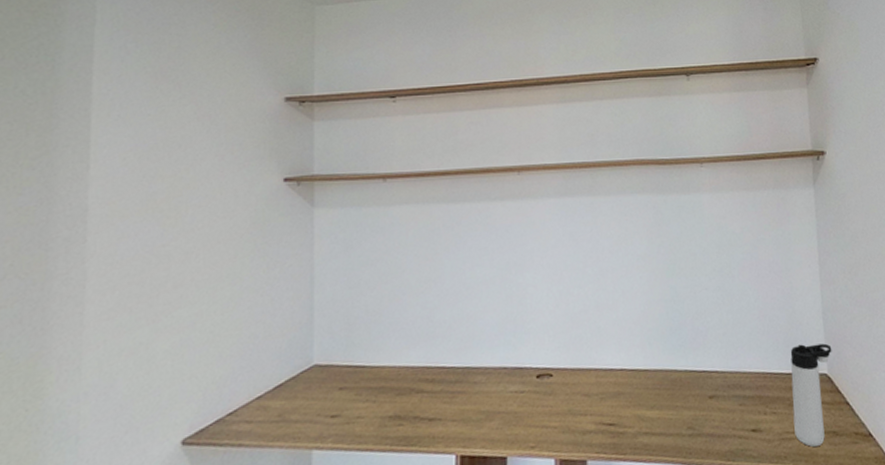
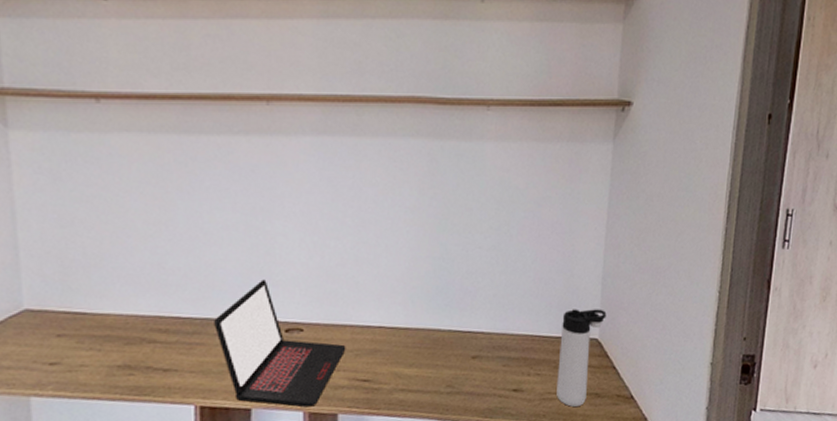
laptop: none [474,328,592,454] -> present [214,279,346,408]

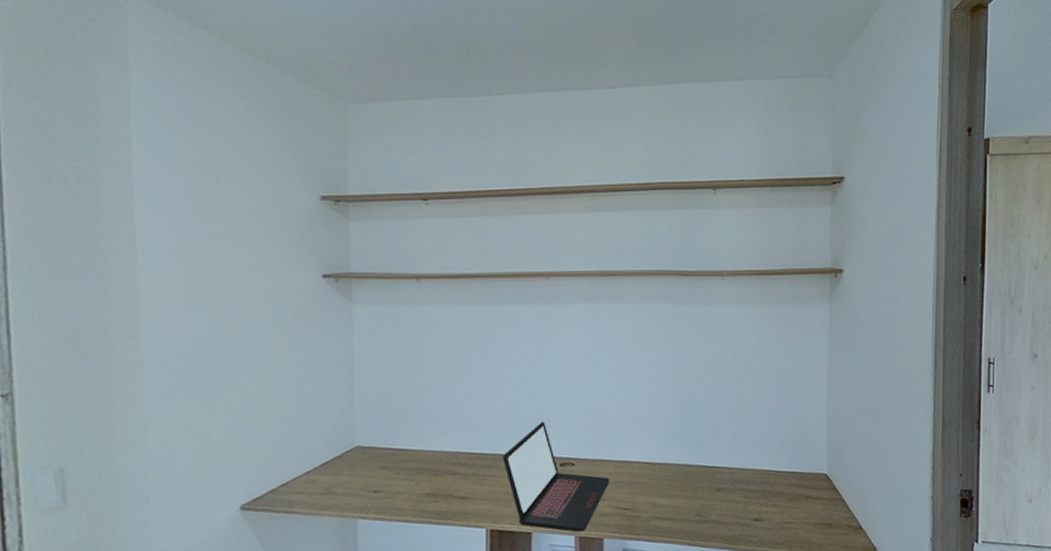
thermos bottle: present [557,309,607,407] -> none [792,447,833,536]

